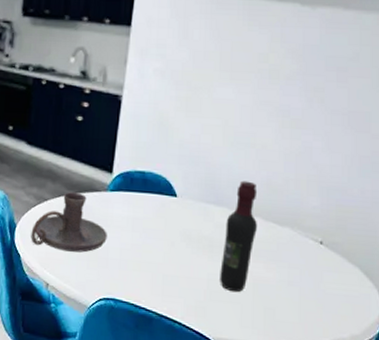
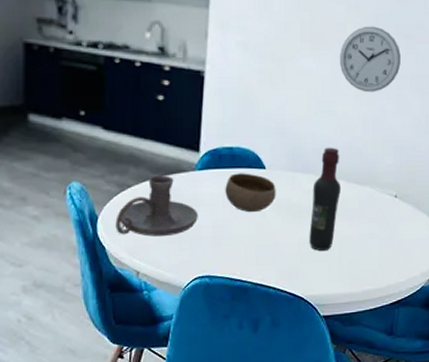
bowl: none [135,198,187,241] -> present [225,173,276,213]
wall clock: none [260,57,331,127] -> present [339,26,401,92]

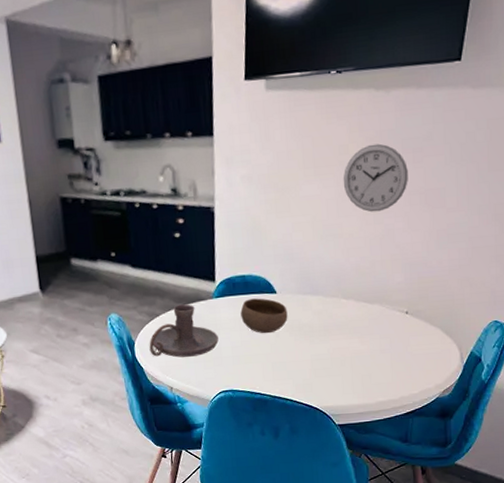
wine bottle: present [309,147,341,252] -> none [321,269,350,367]

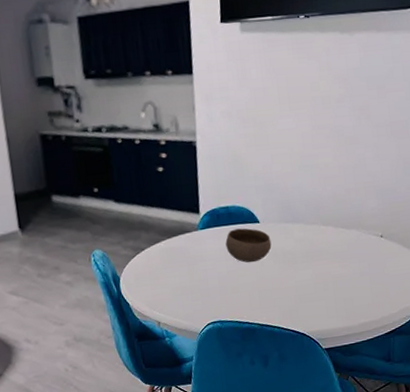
candle holder: present [149,304,219,358] -> none [135,237,205,292]
wall clock: present [343,143,408,212] -> none [316,81,375,144]

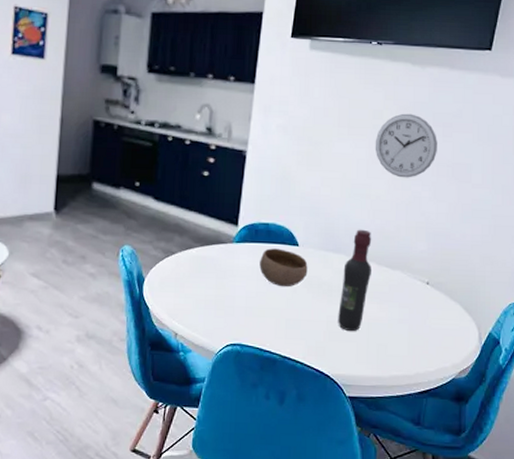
wine bottle: none [304,197,330,292] -> present [338,229,372,332]
wall clock: none [316,81,375,144] -> present [375,113,437,178]

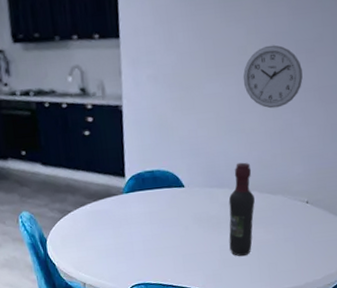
bowl: present [259,248,308,288] -> none [150,192,196,227]

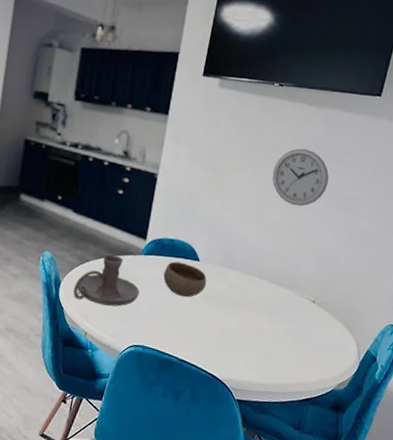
candle holder: none [61,200,130,253] -> present [73,254,140,307]
bowl: none [150,192,196,227] -> present [163,261,207,298]
wine bottle: present [228,162,255,257] -> none [231,249,266,341]

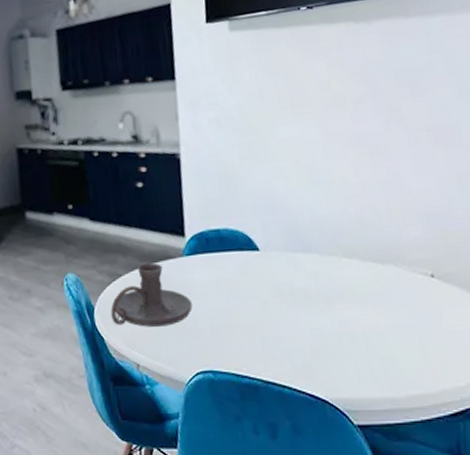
bowl: present [163,261,207,298] -> none [217,256,277,300]
wall clock: present [272,148,329,206] -> none [327,78,410,154]

